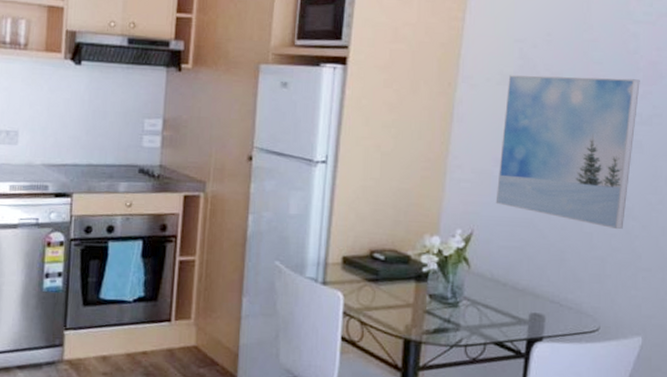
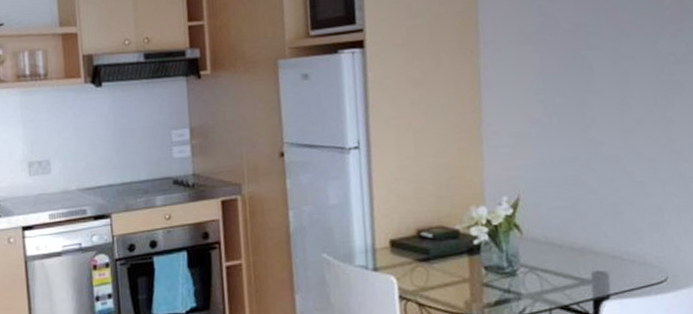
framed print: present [495,75,640,230] -> none [531,18,675,174]

